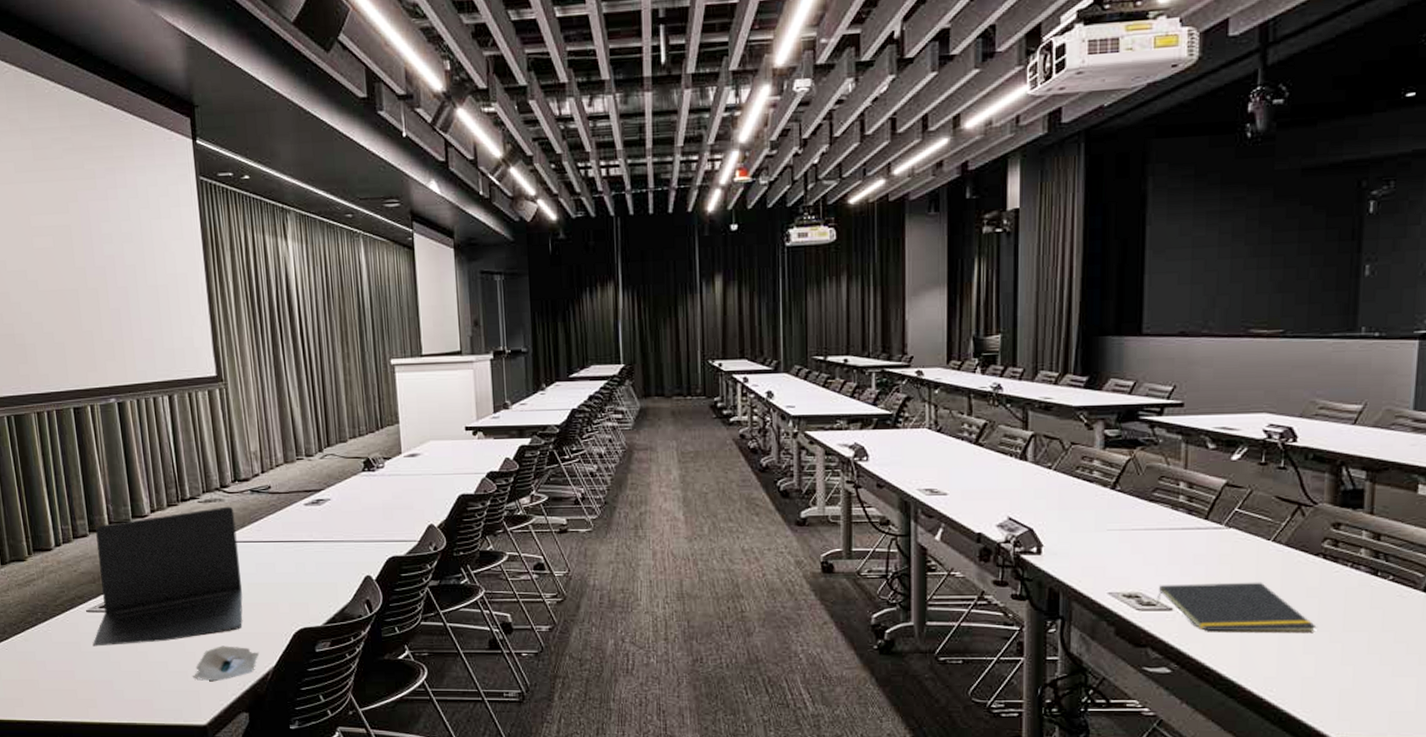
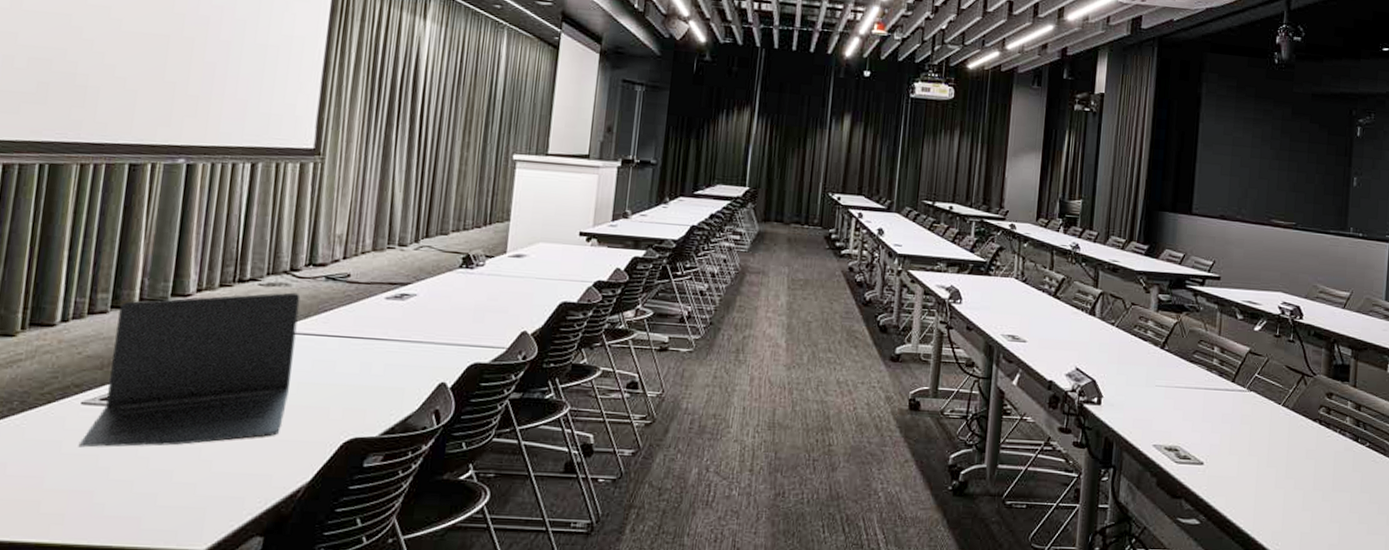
pencil case: present [193,646,260,681] -> none [202,454,294,497]
notepad: present [1156,582,1317,631] -> none [1190,440,1313,489]

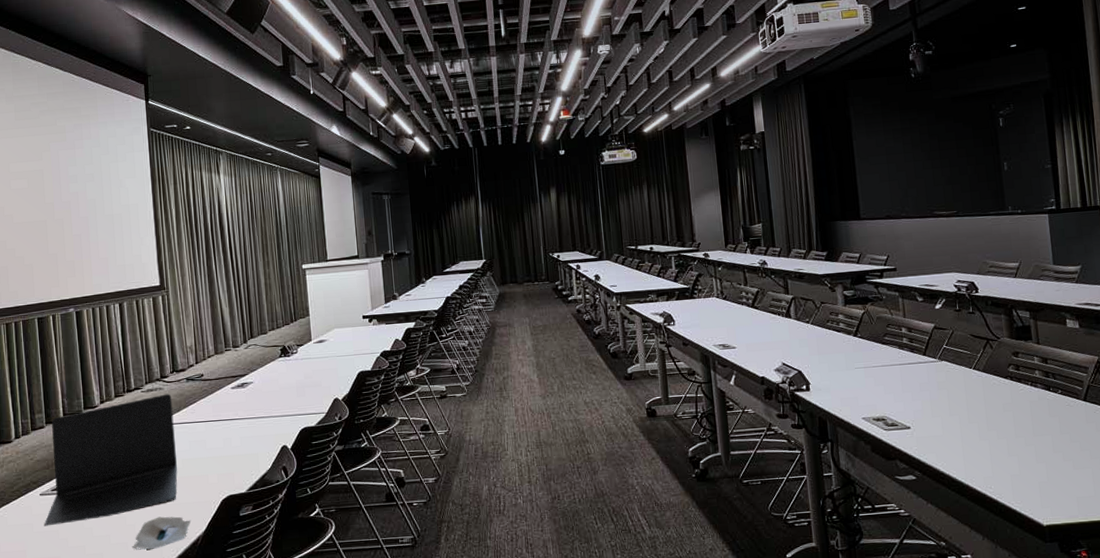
pencil case: none [202,454,294,497] -> present [132,516,192,550]

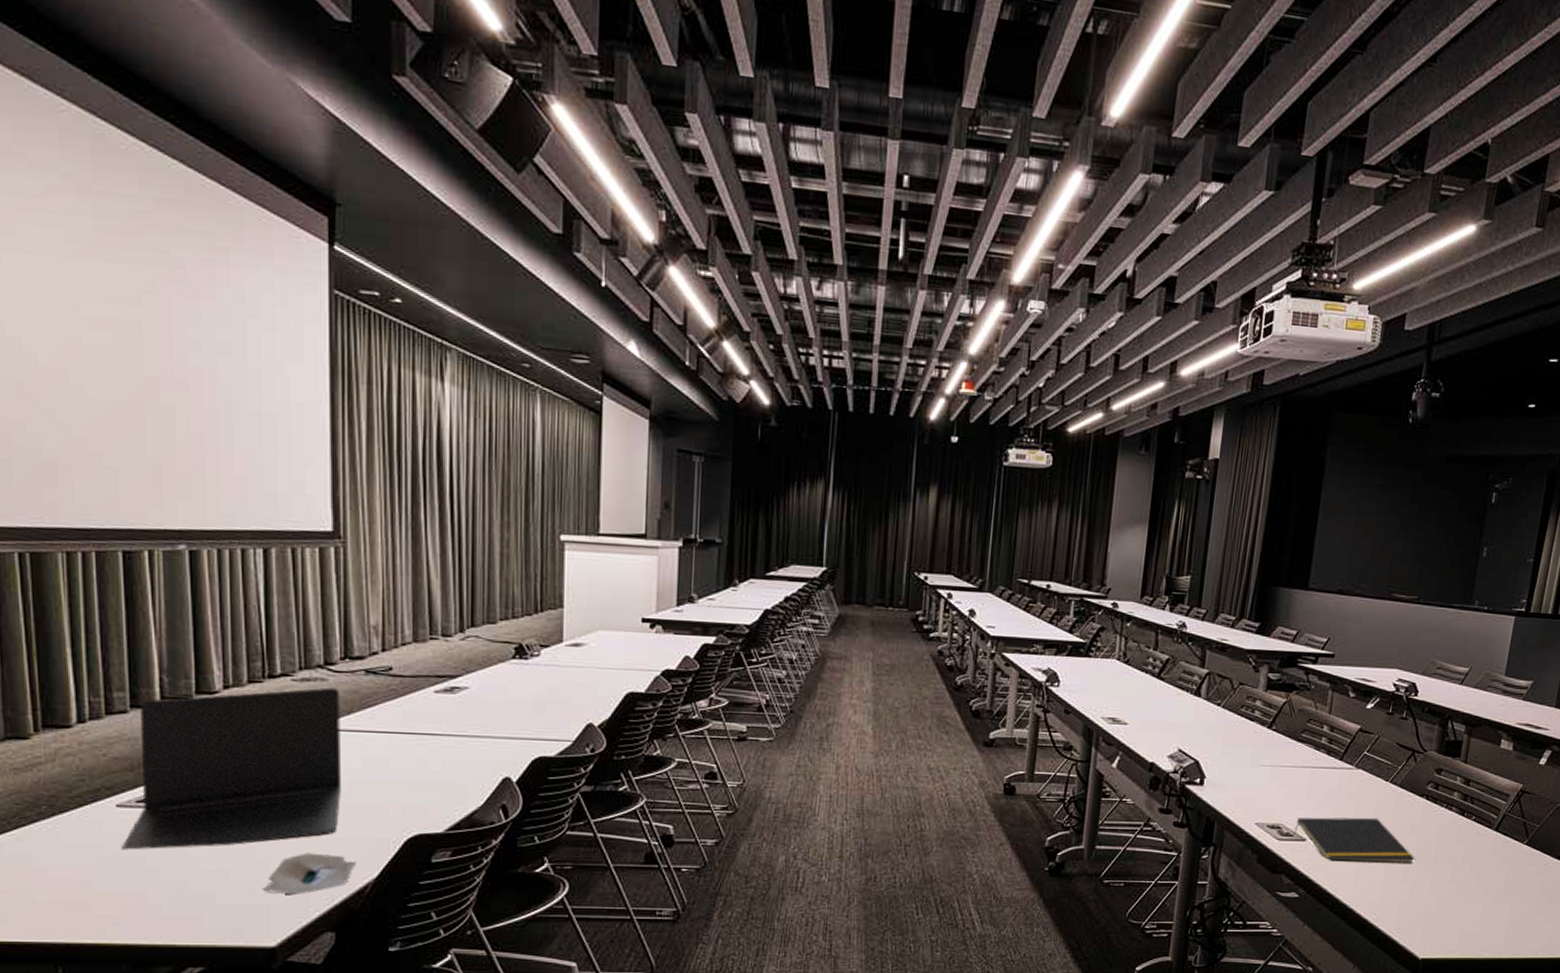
notepad: none [897,401,1015,443] -> present [1293,817,1415,862]

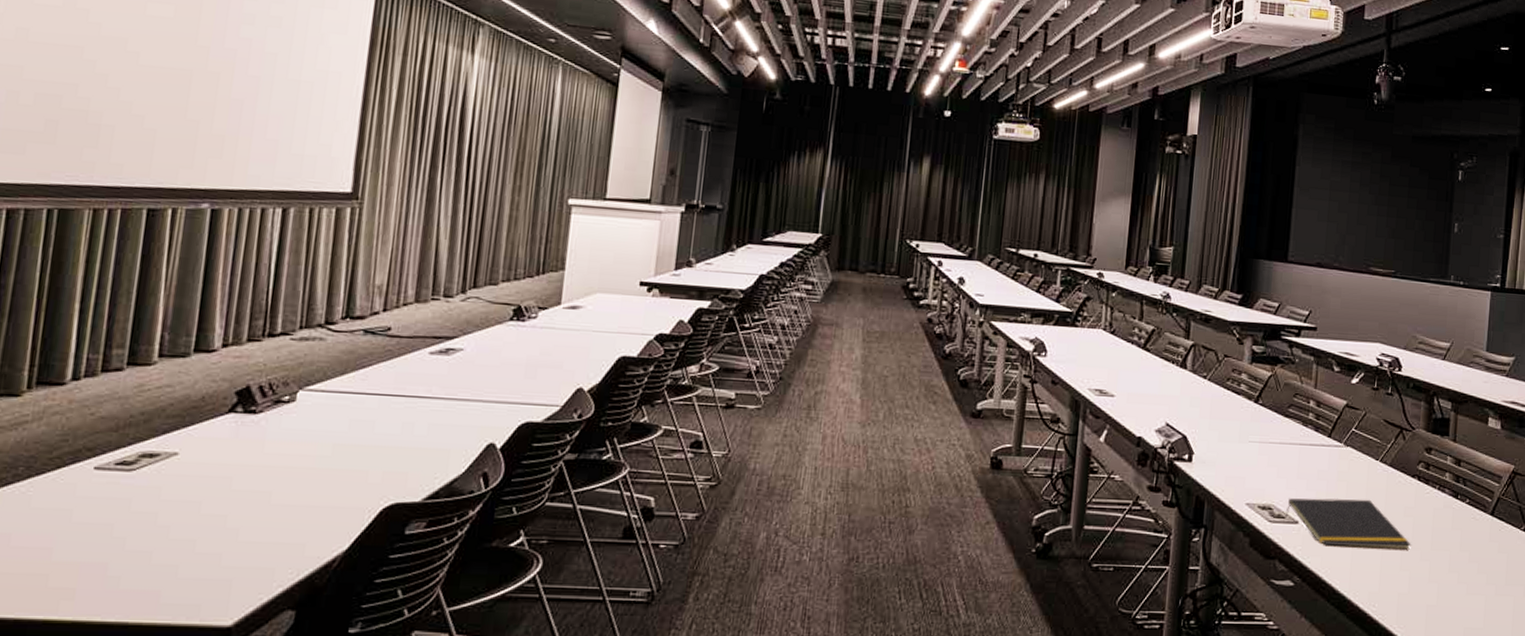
laptop: present [121,687,341,850] -> none [90,347,337,516]
pencil case: present [263,853,358,894] -> none [228,521,329,568]

